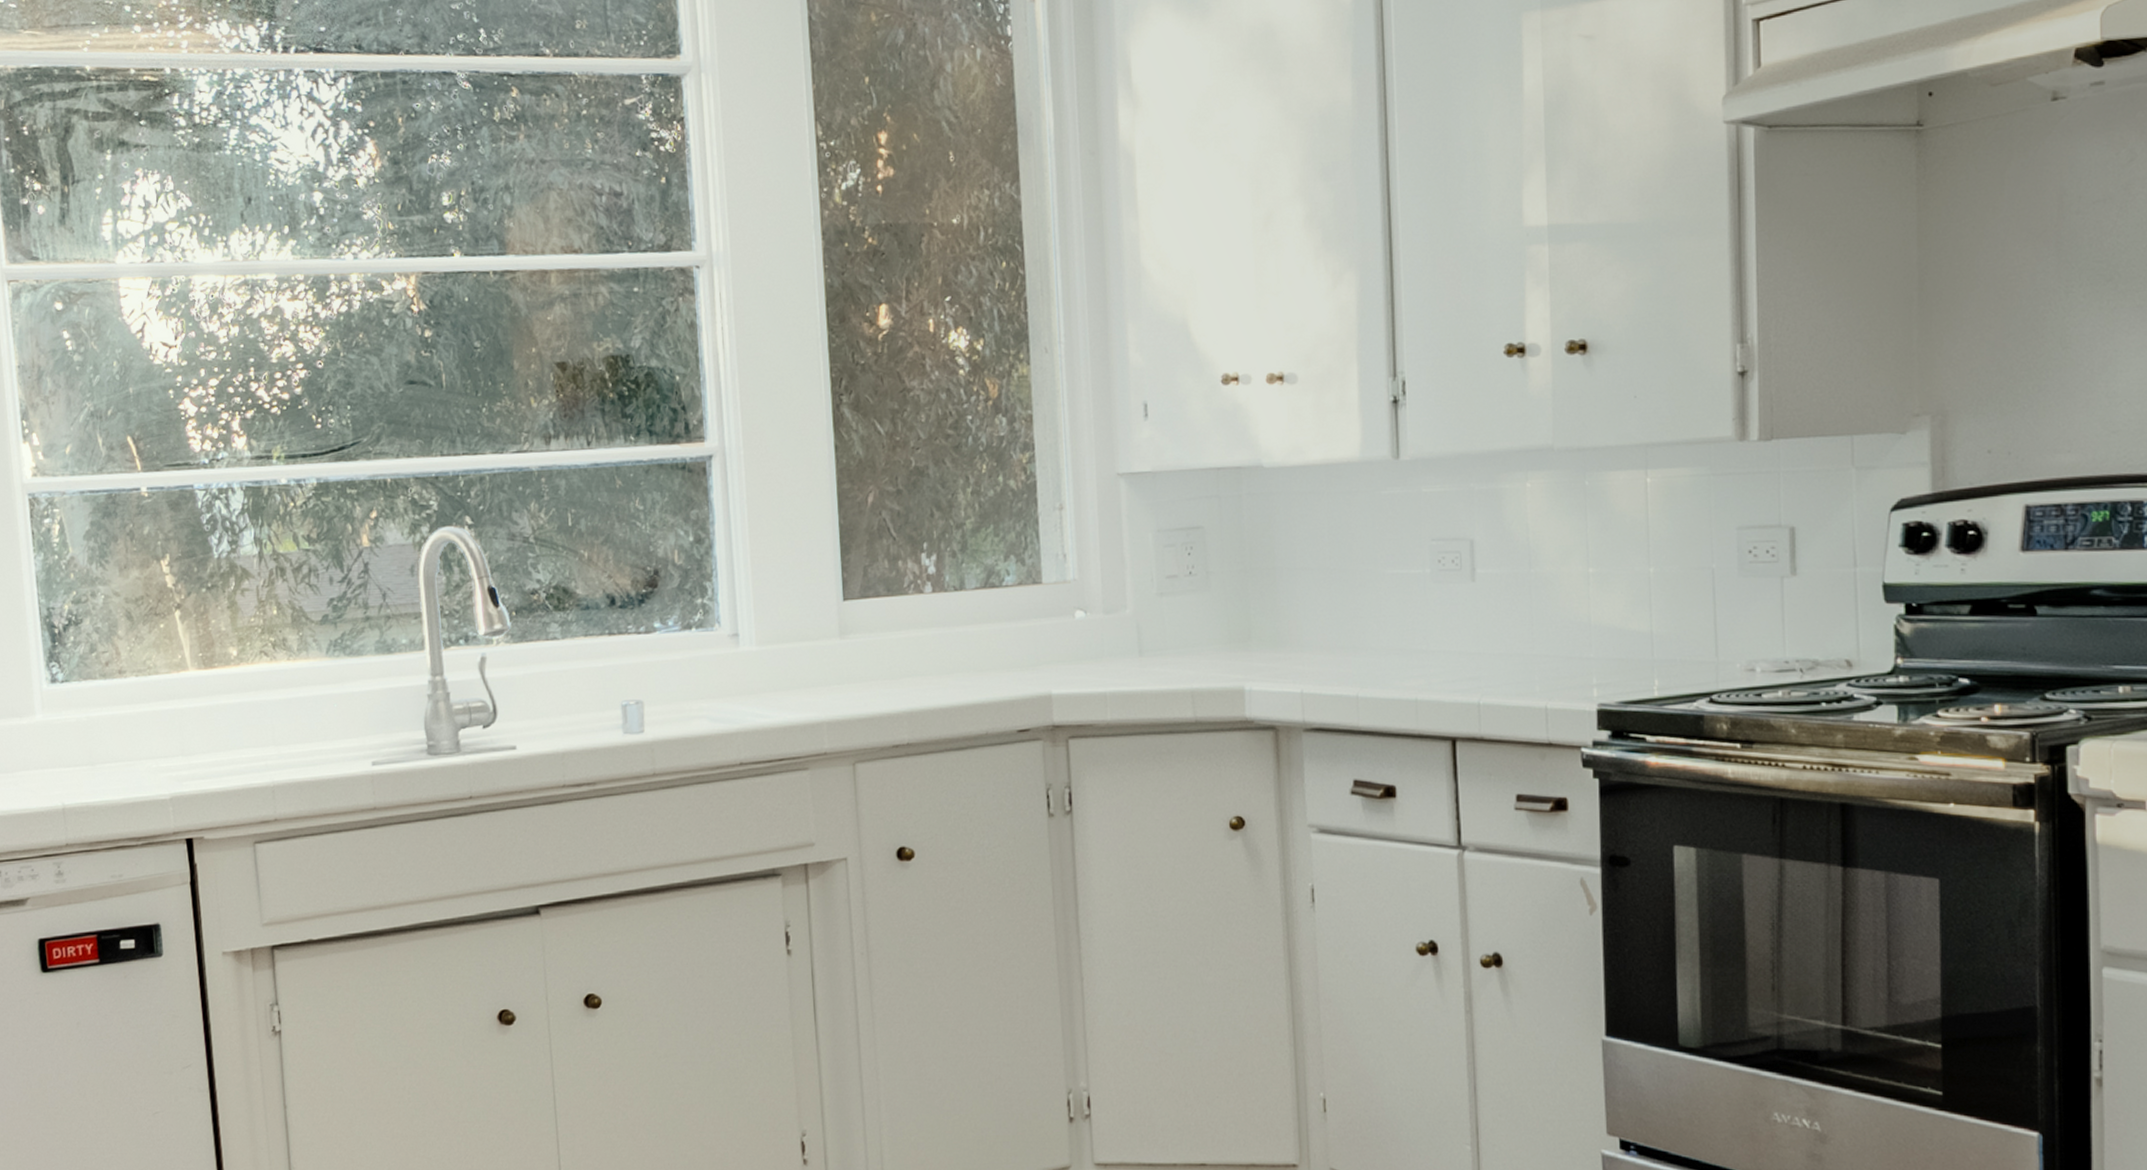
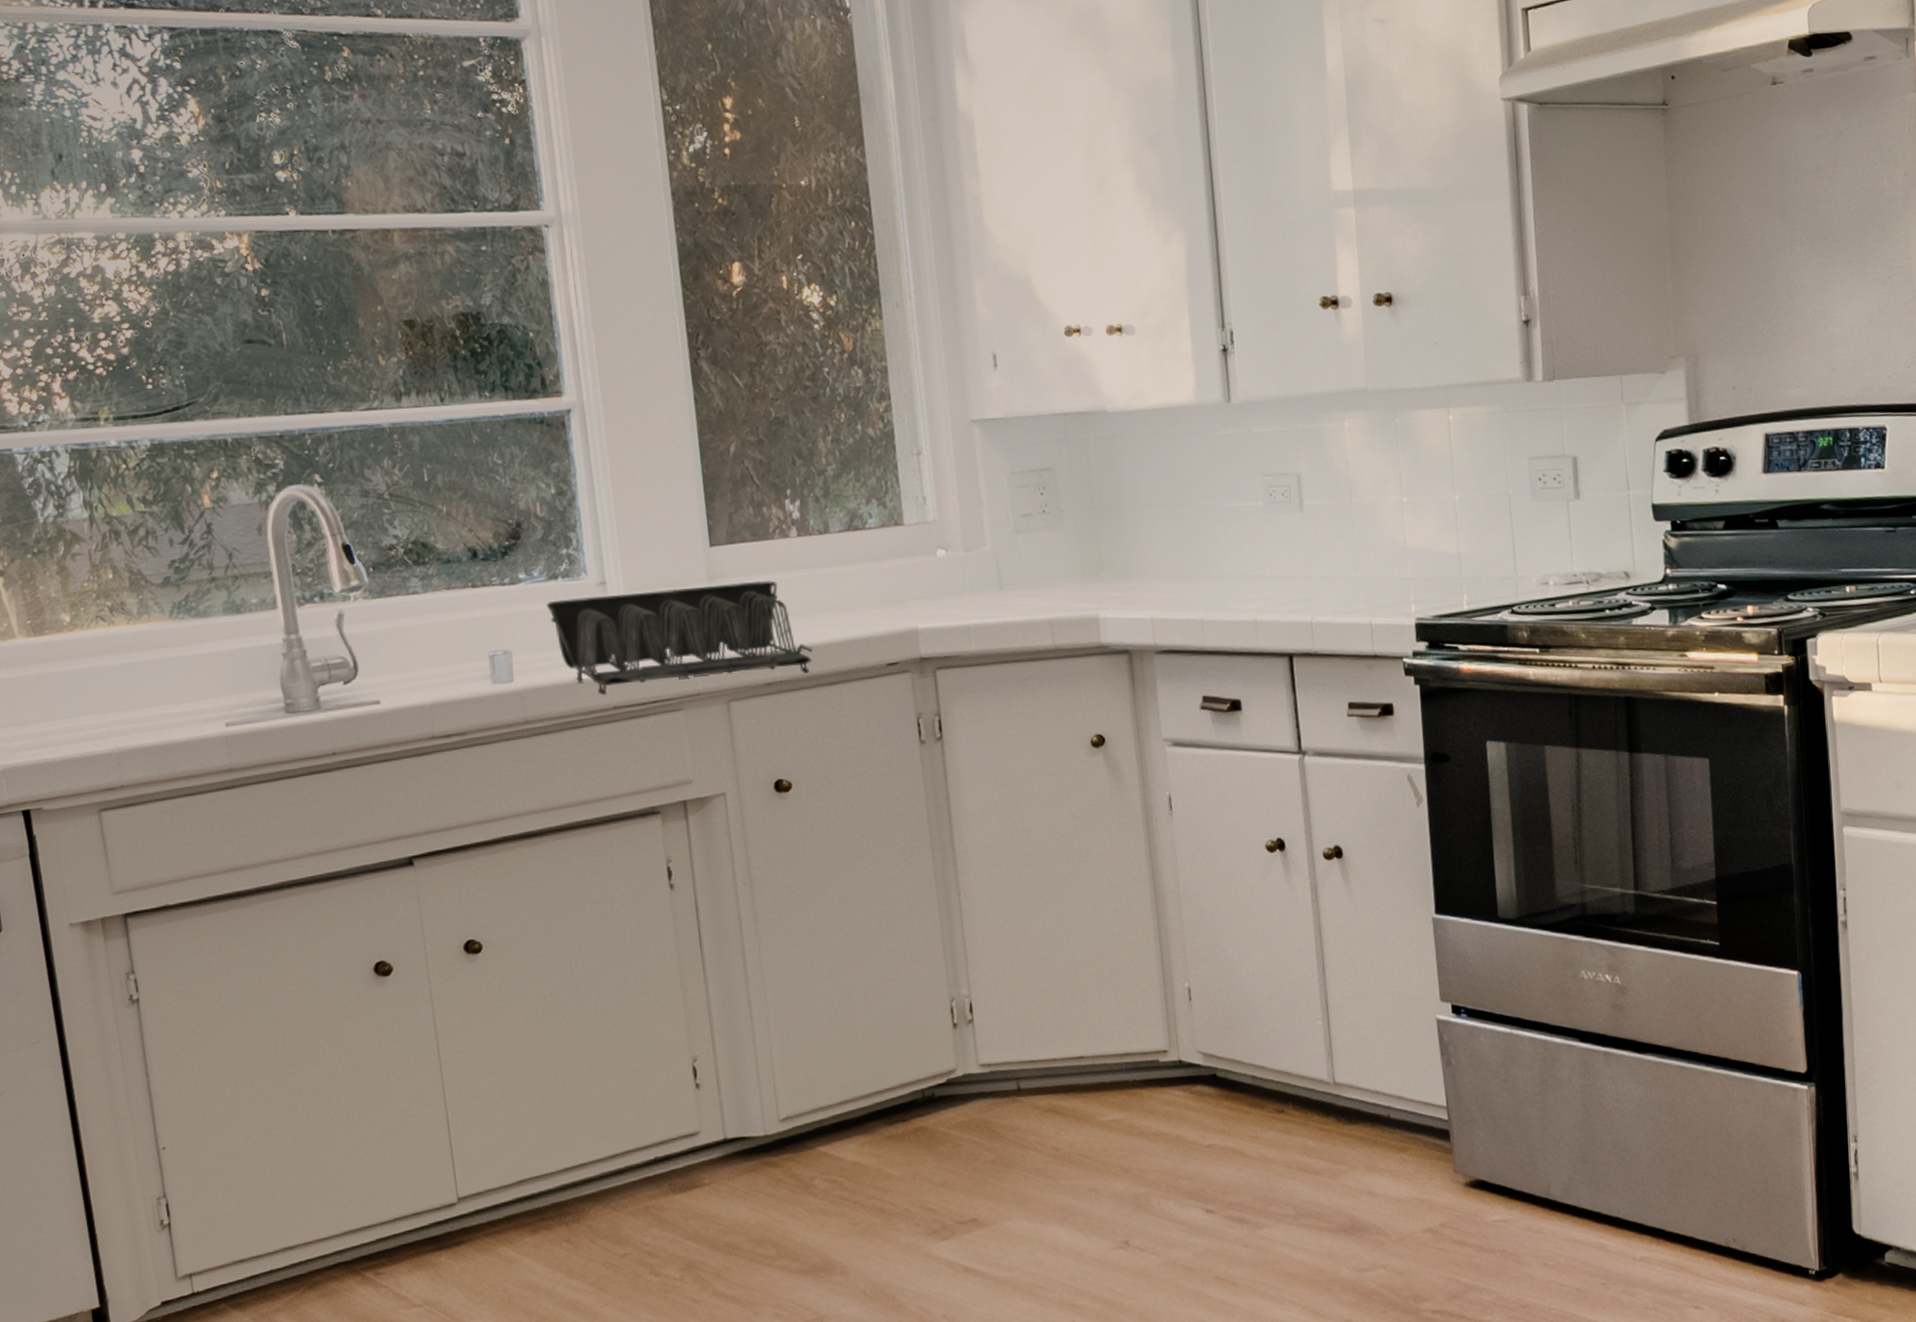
dish rack: none [679,637,942,751] -> present [546,580,813,696]

